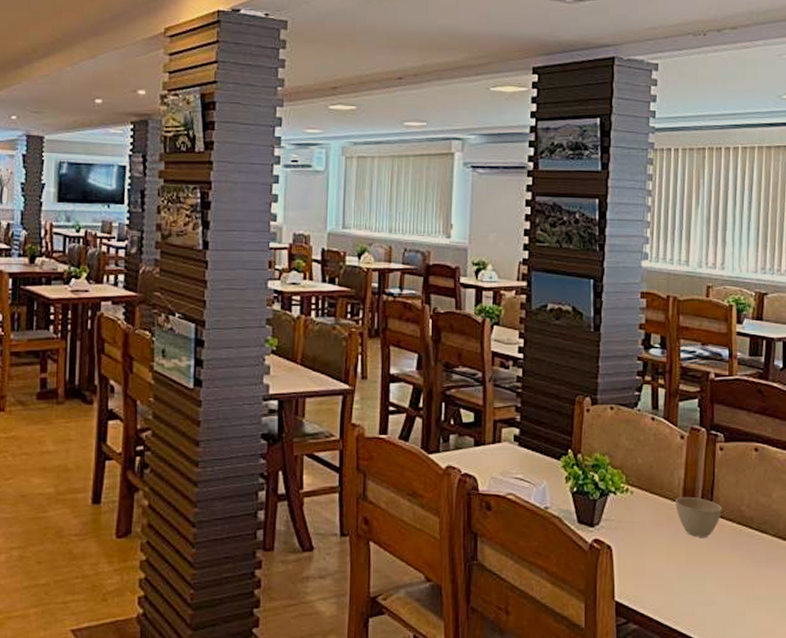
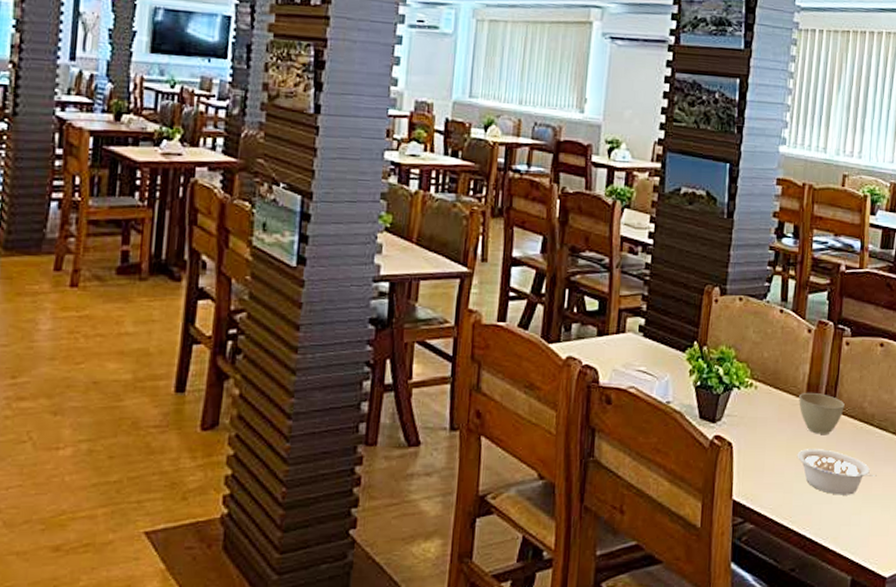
legume: none [677,551,759,596] -> present [797,449,877,495]

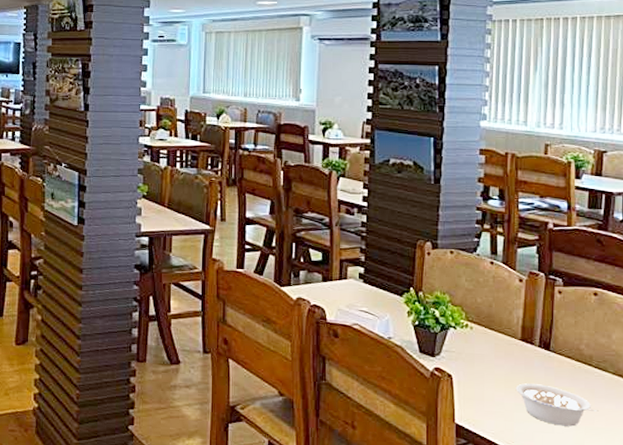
cup: present [799,392,845,434] -> none [514,334,561,372]

